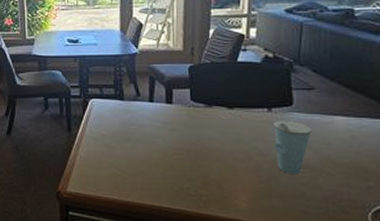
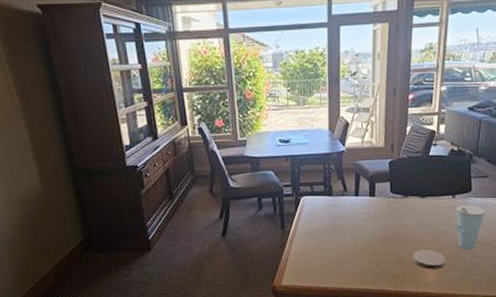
coaster: none [218,168,262,193] -> present [412,249,446,269]

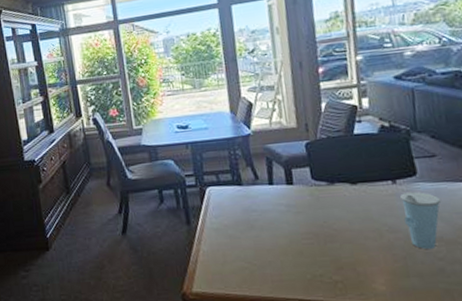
coaster: present [412,249,446,269] -> none [351,249,398,275]

